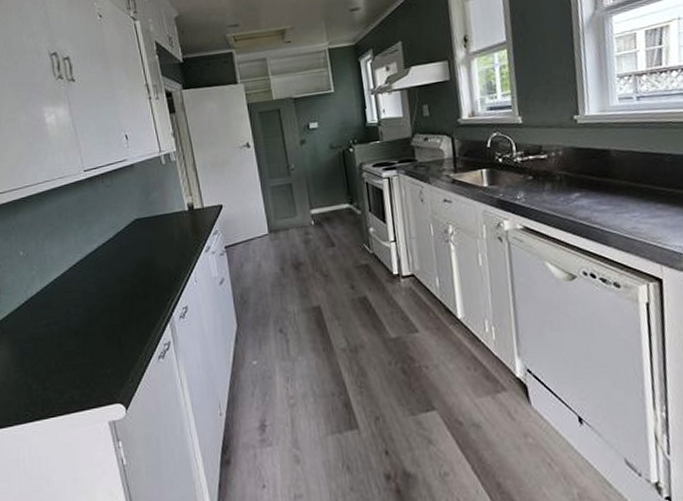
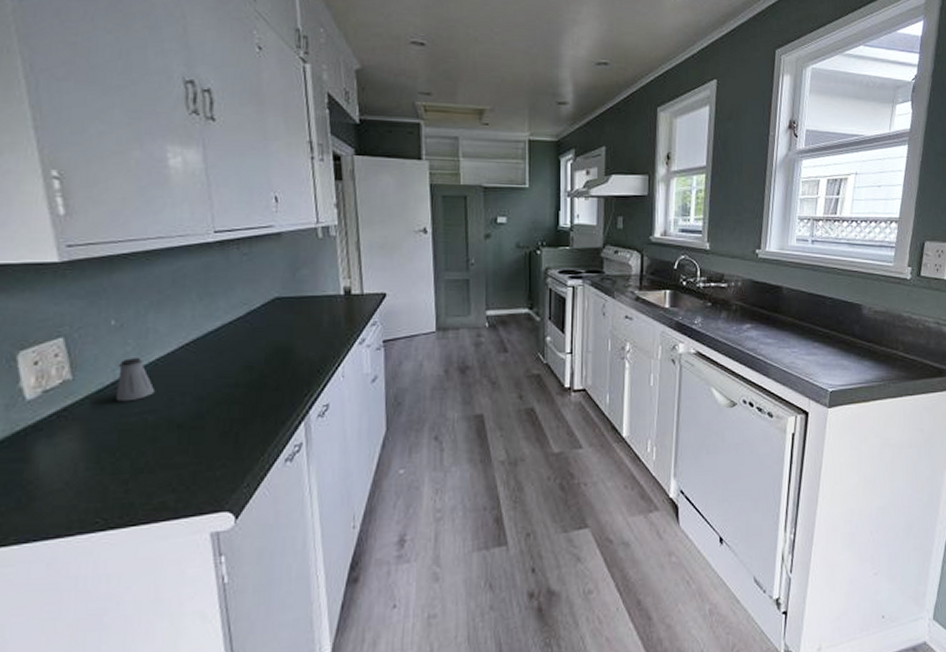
saltshaker: none [29,280,56,316] -> present [117,358,156,402]

